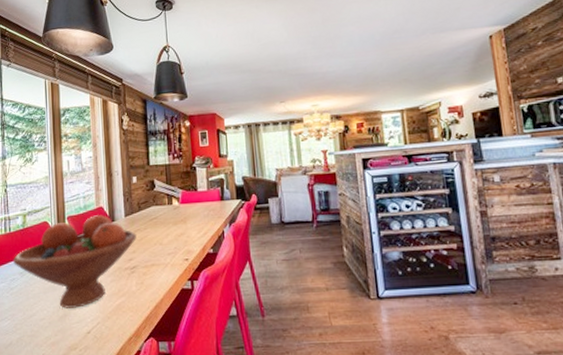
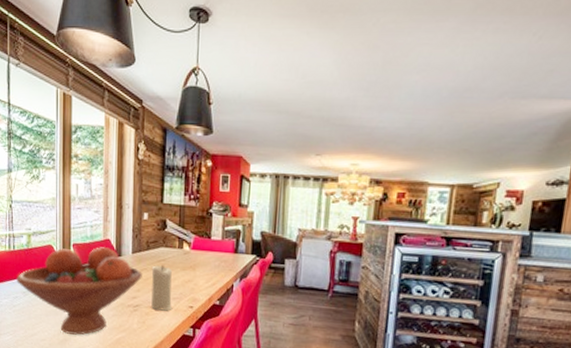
candle: none [144,222,168,268] -> present [151,264,172,311]

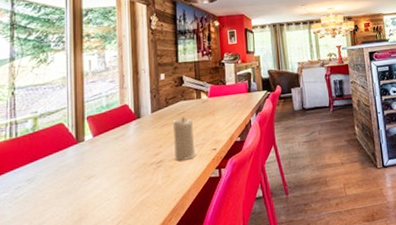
fruit bowl: present [17,247,142,335] -> none [19,112,163,212]

